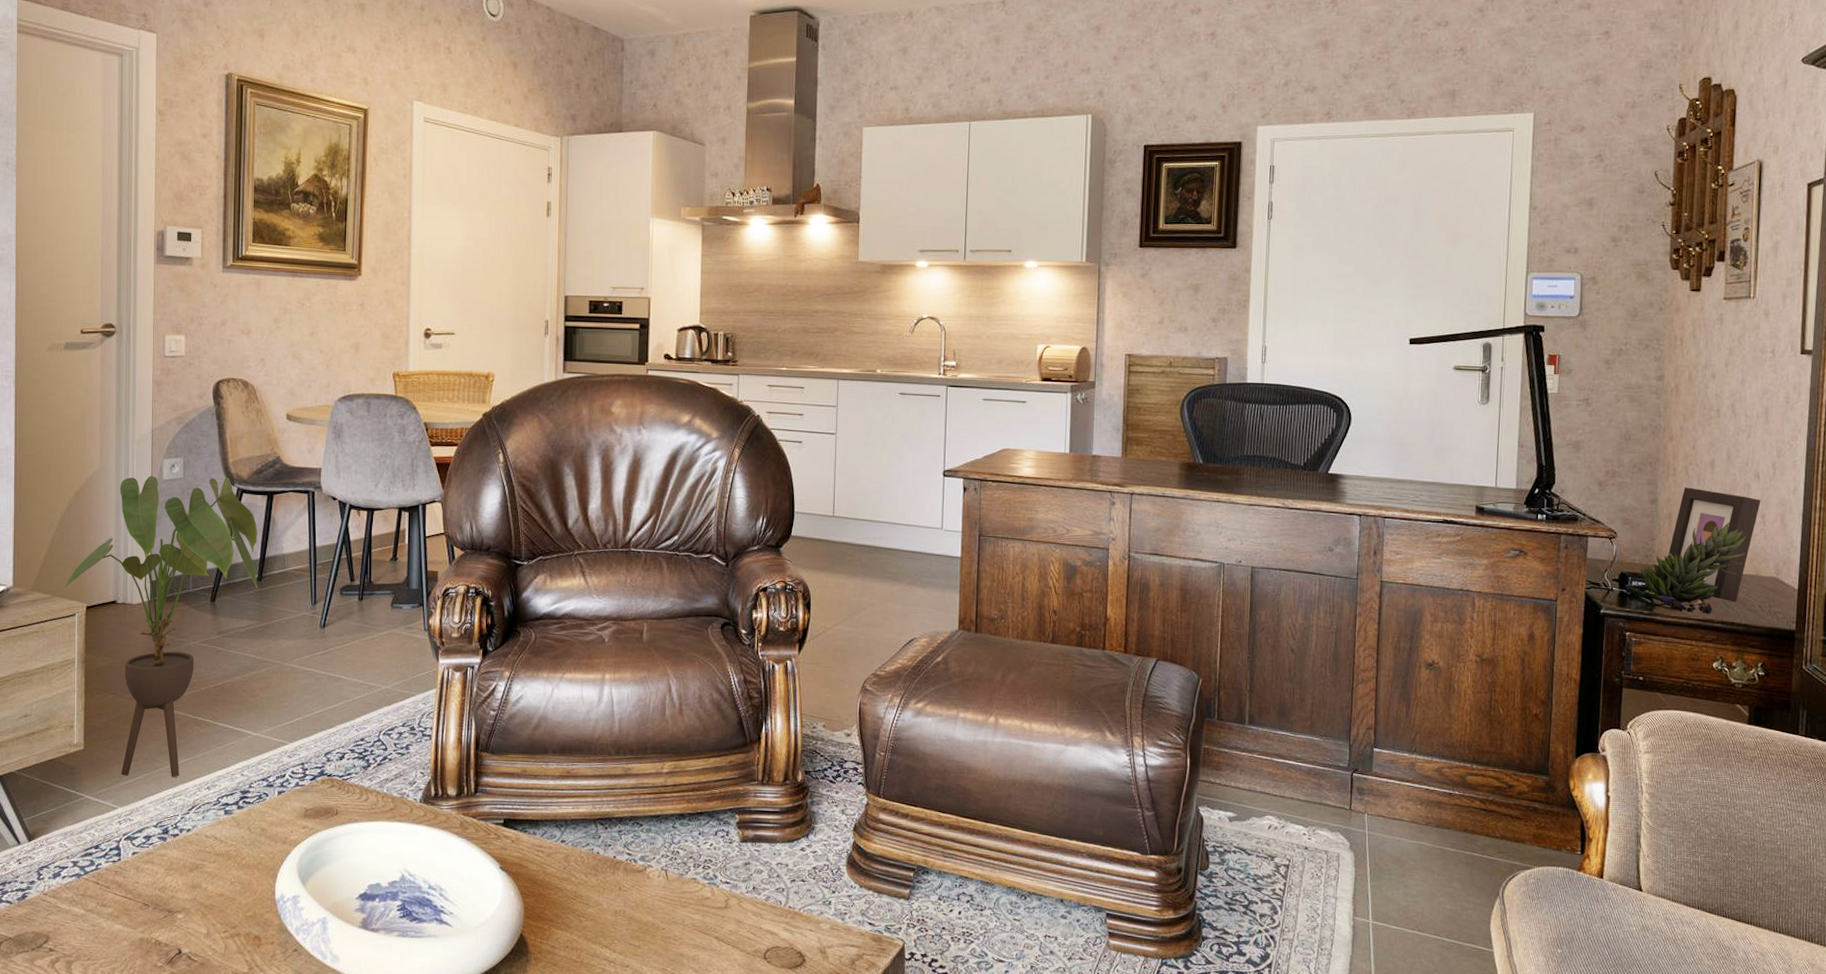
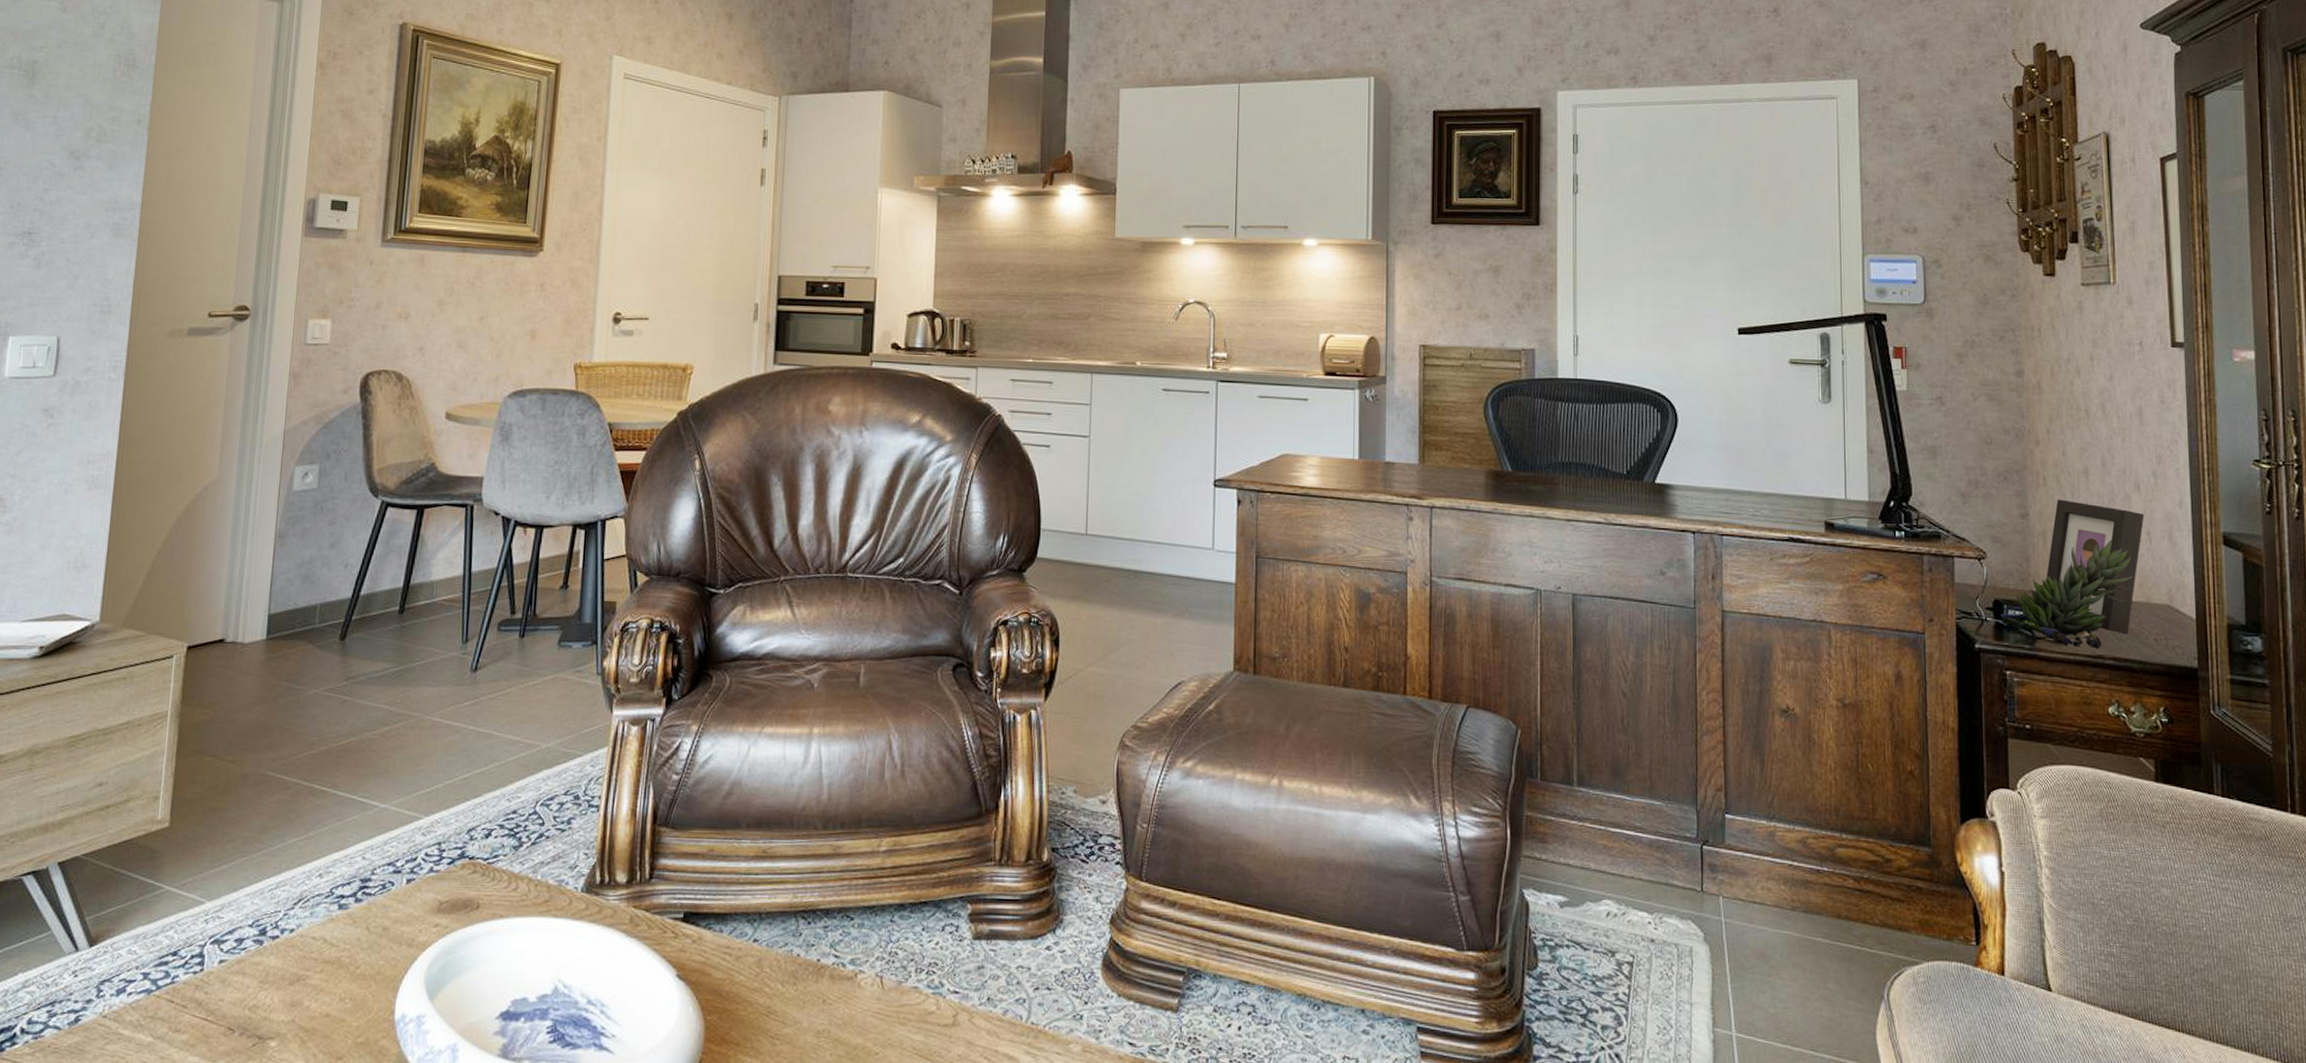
house plant: present [59,475,259,778] -> none [156,485,403,863]

